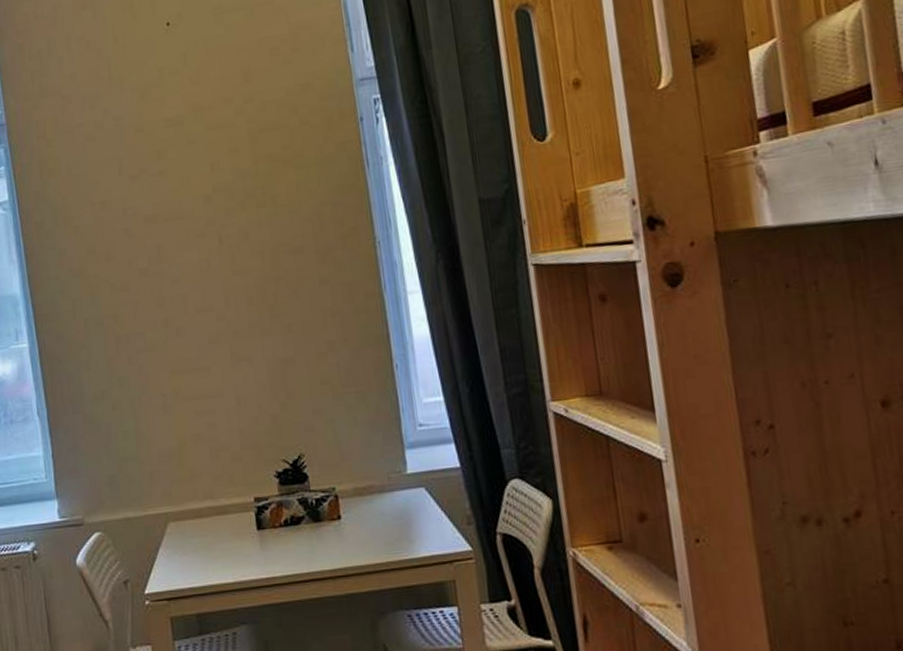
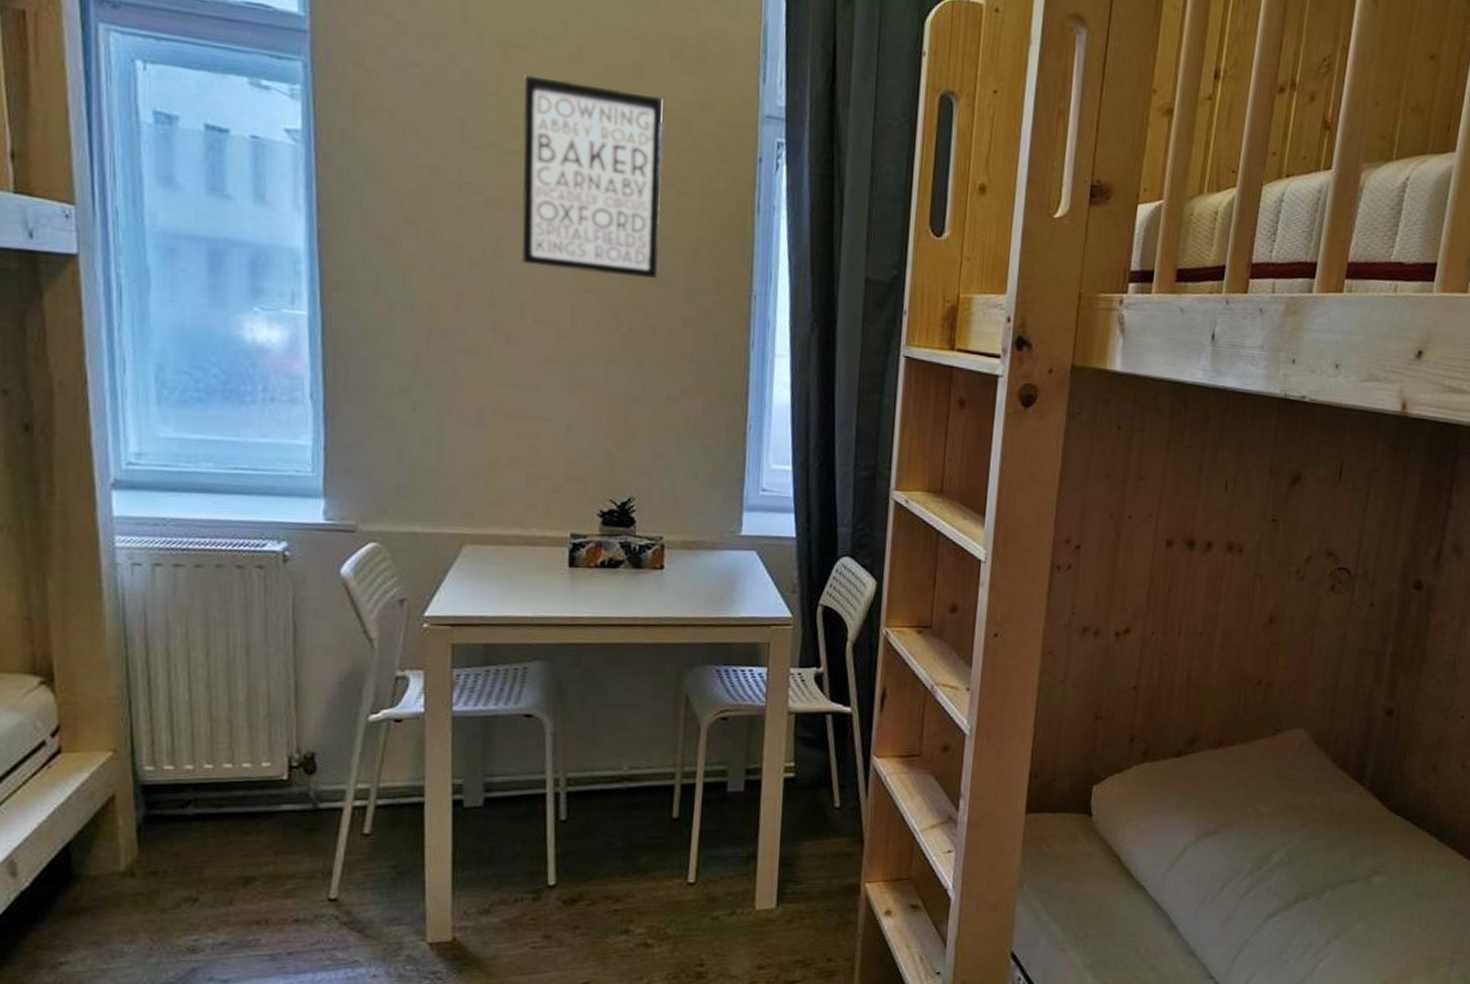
wall art: none [159,92,290,263] -> present [521,75,664,278]

